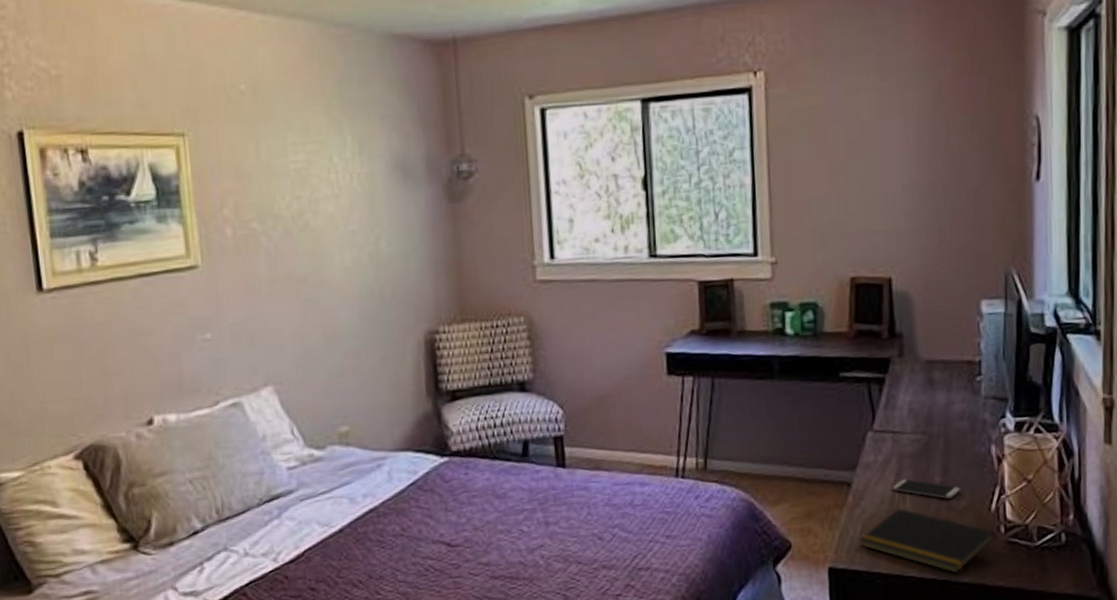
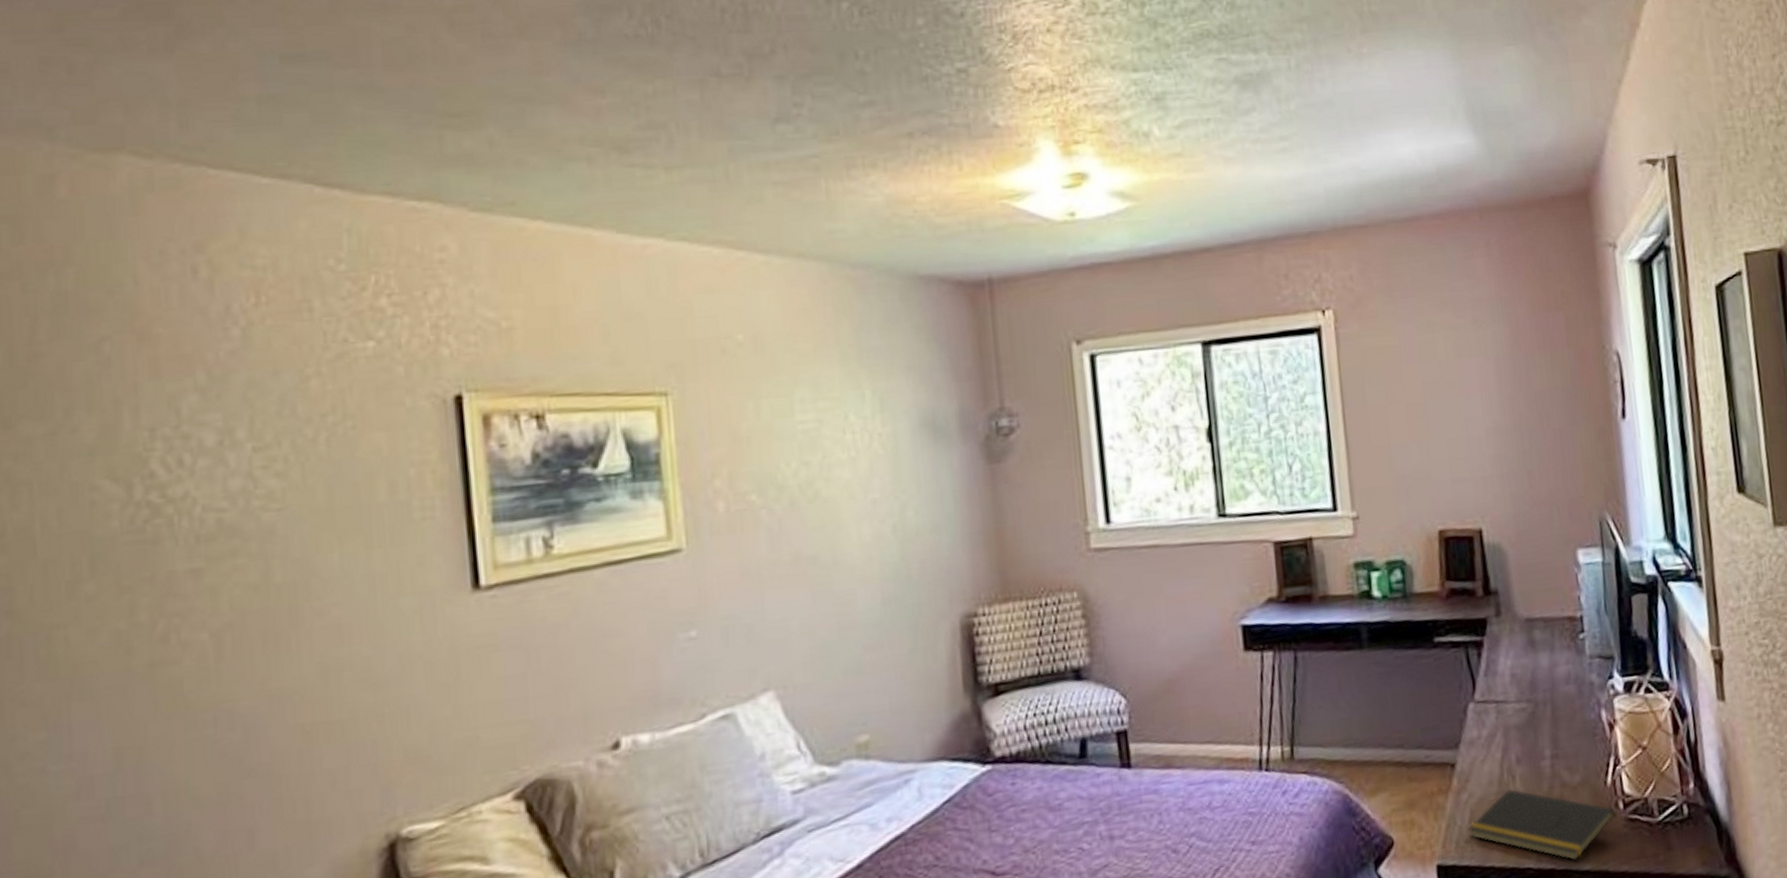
smartphone: present [892,479,960,499] -> none [1500,755,1573,775]

